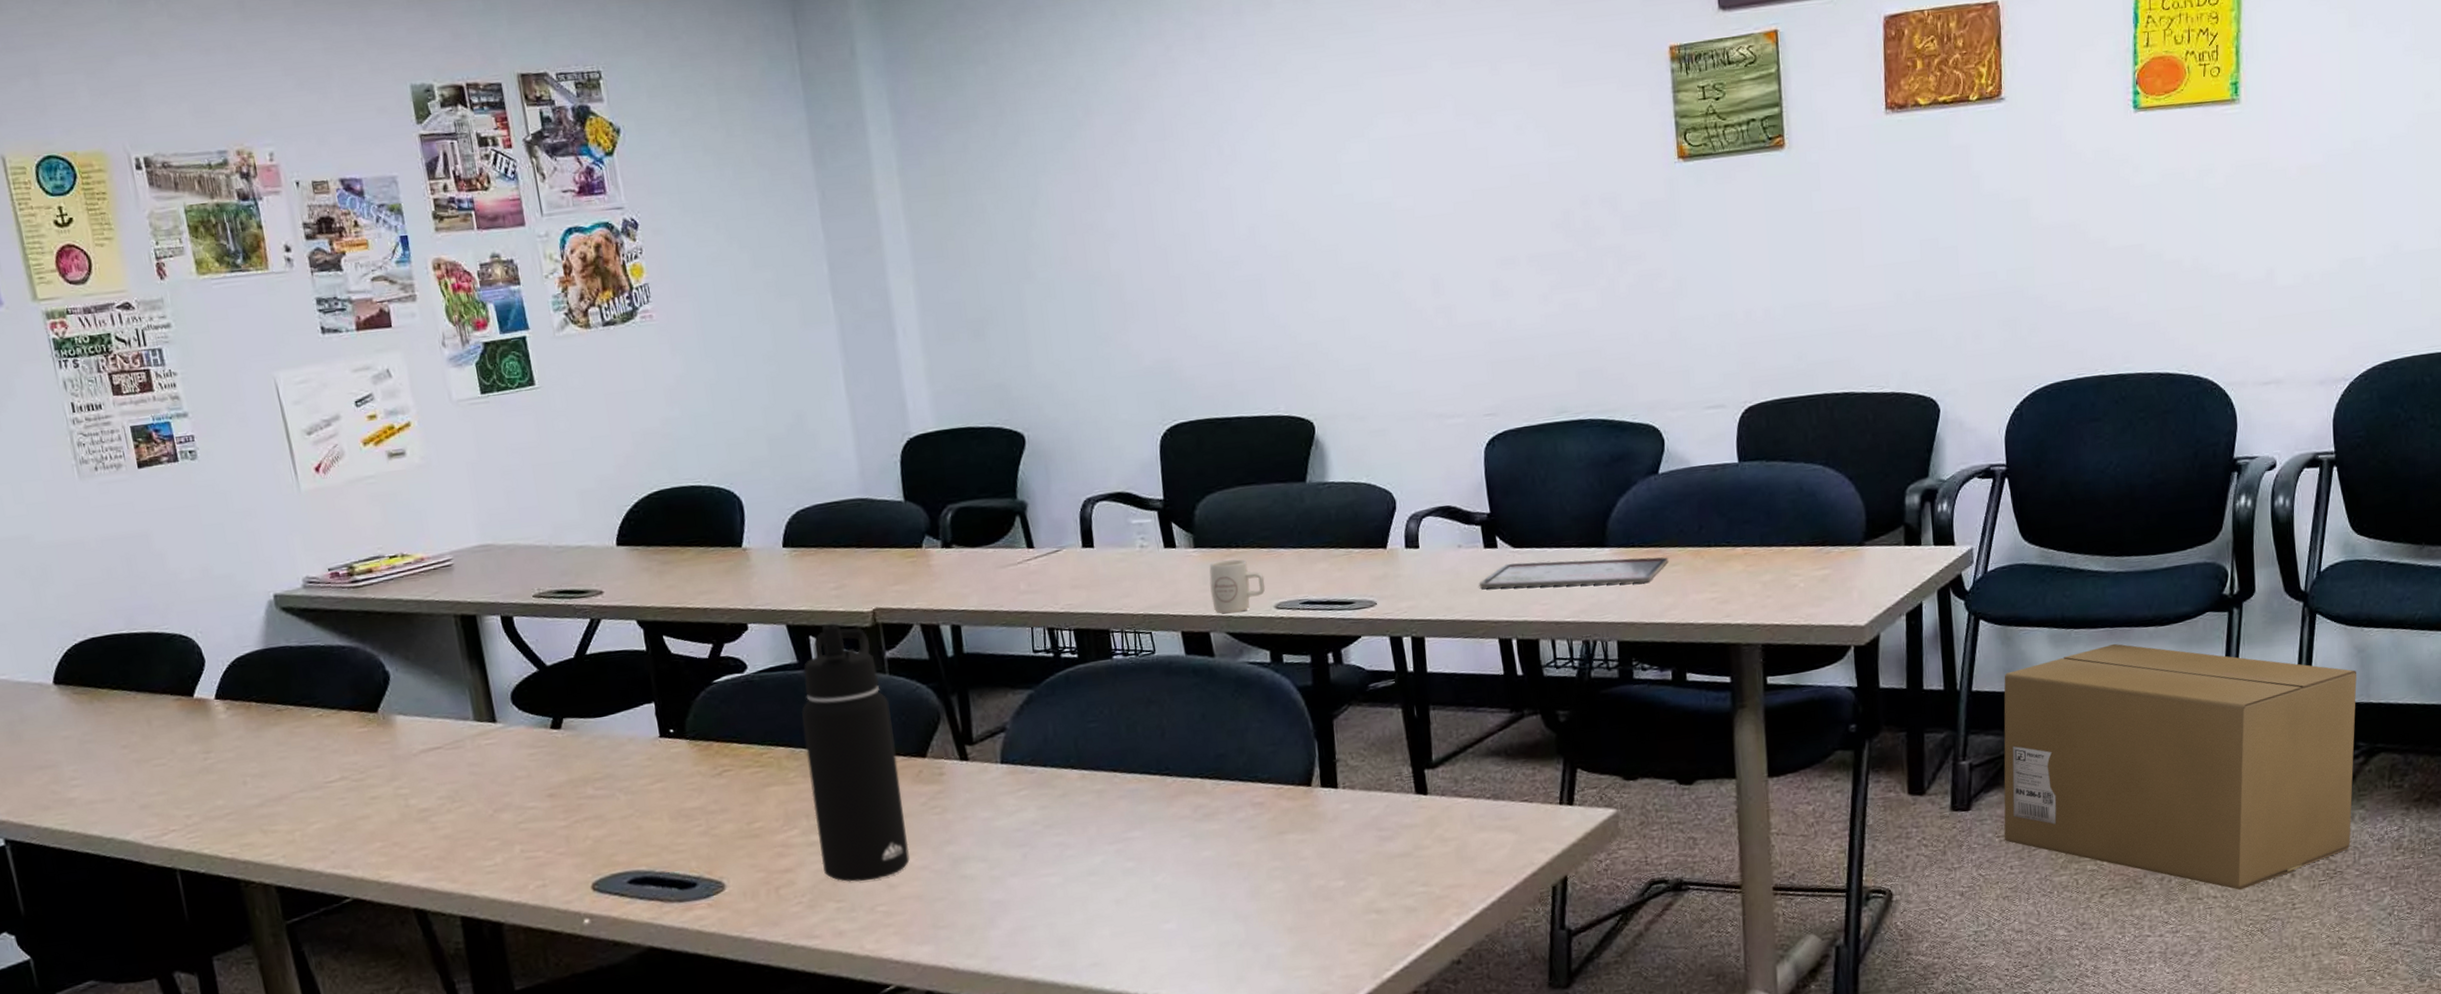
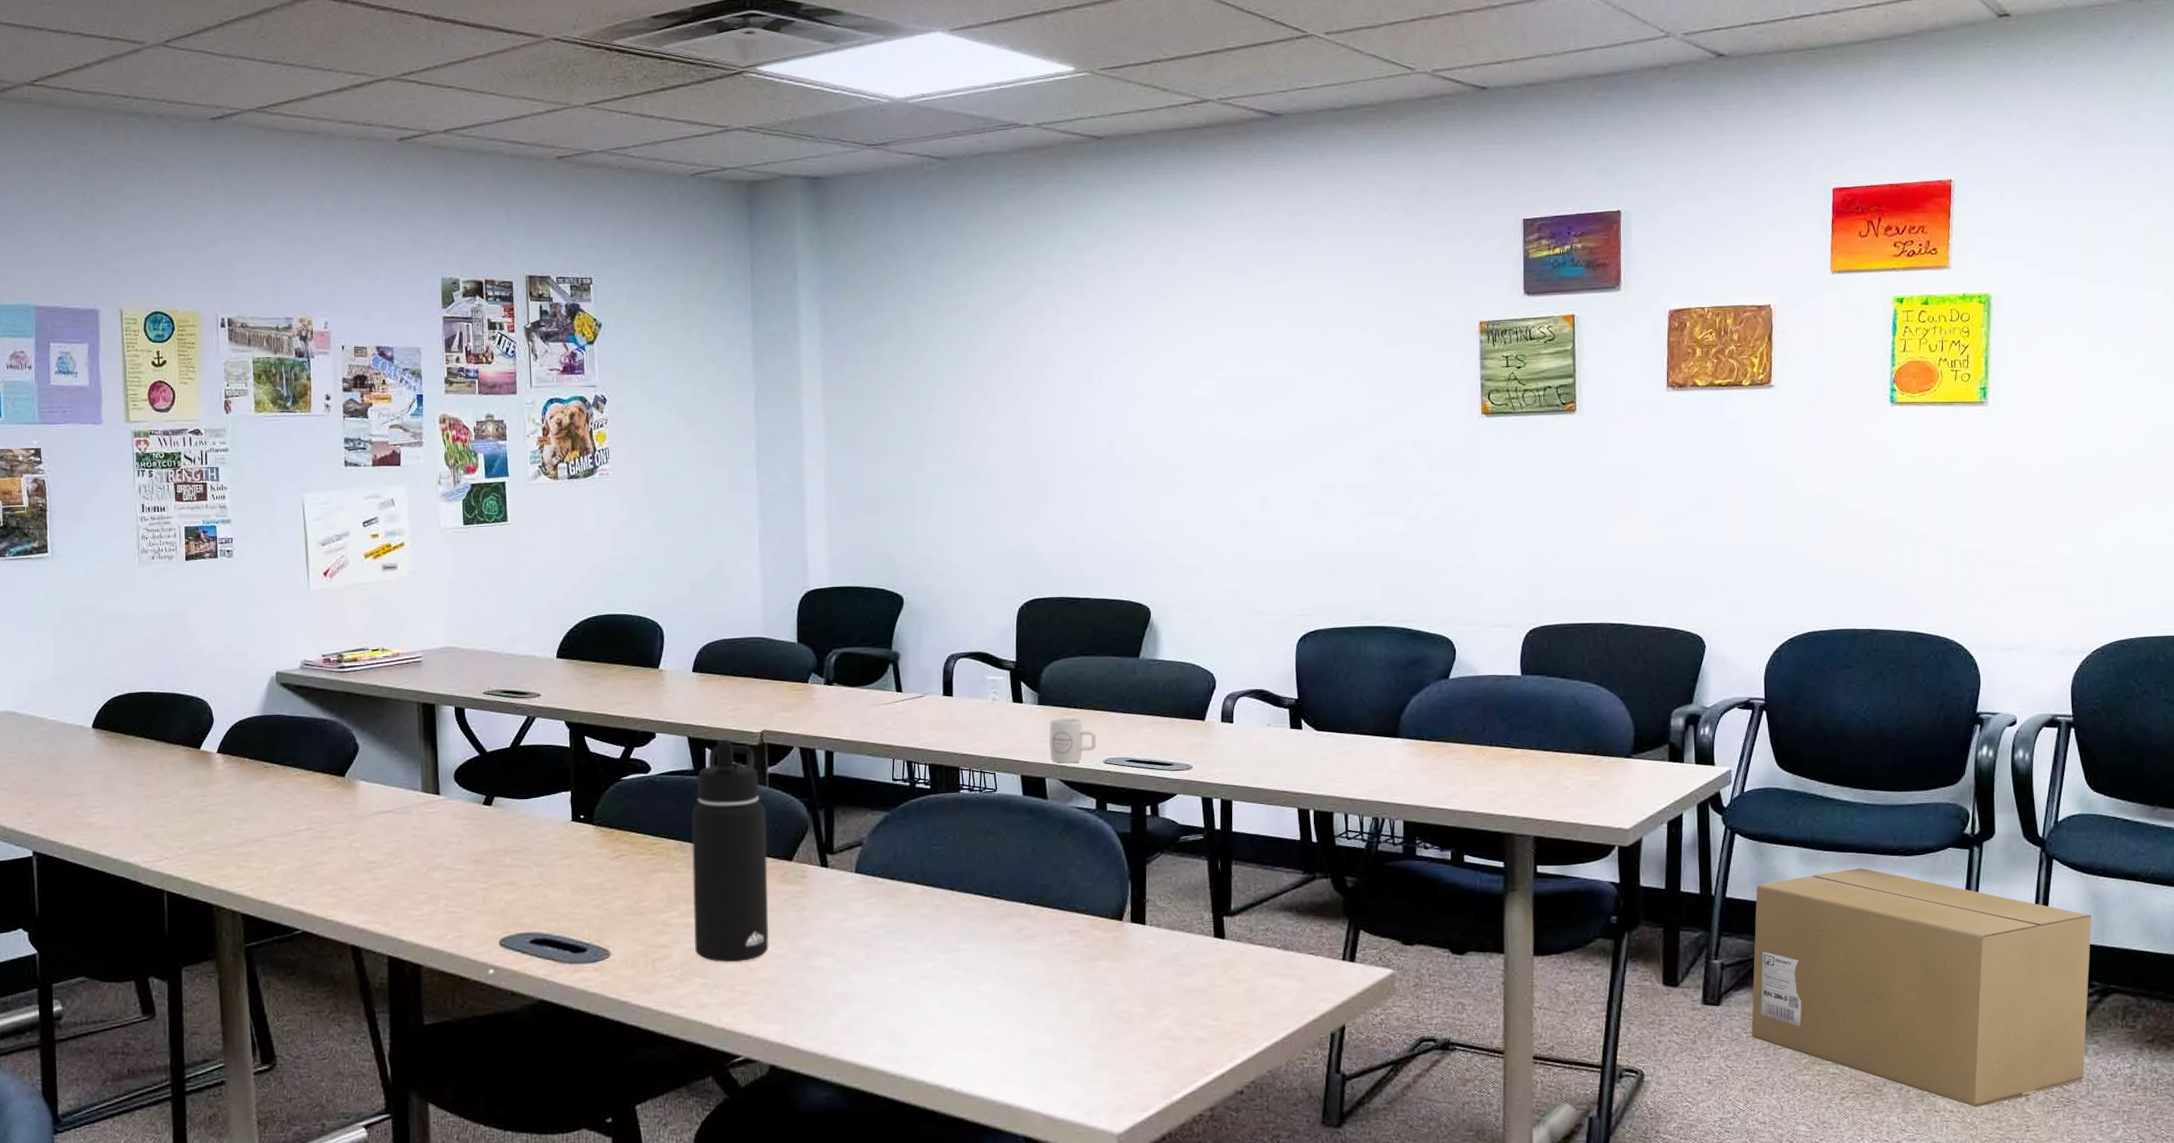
tablet: present [1479,557,1669,589] -> none [1283,743,1454,772]

